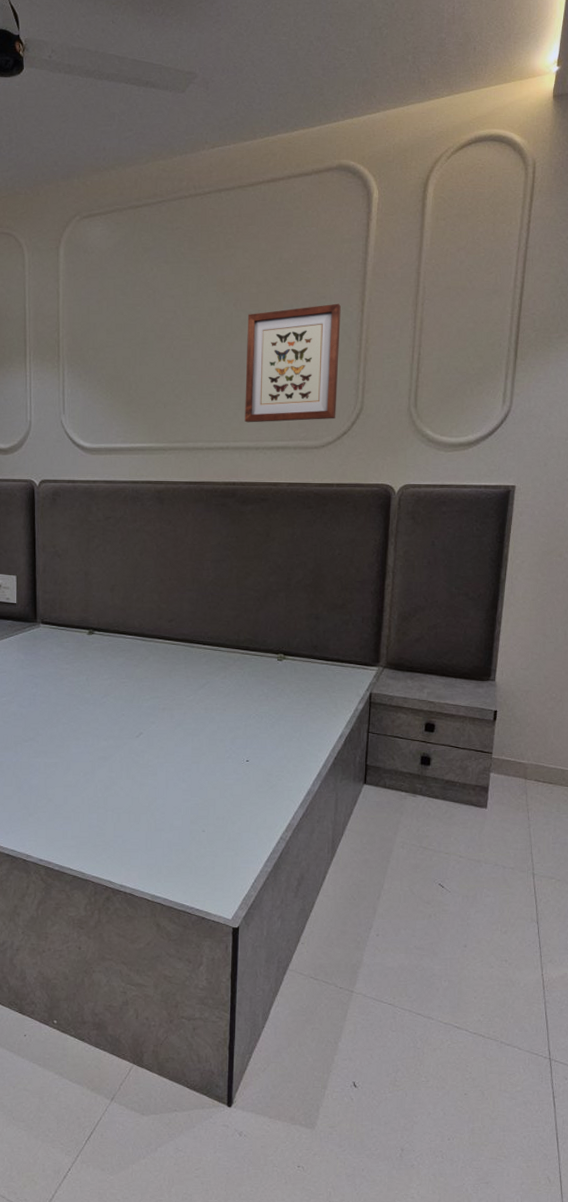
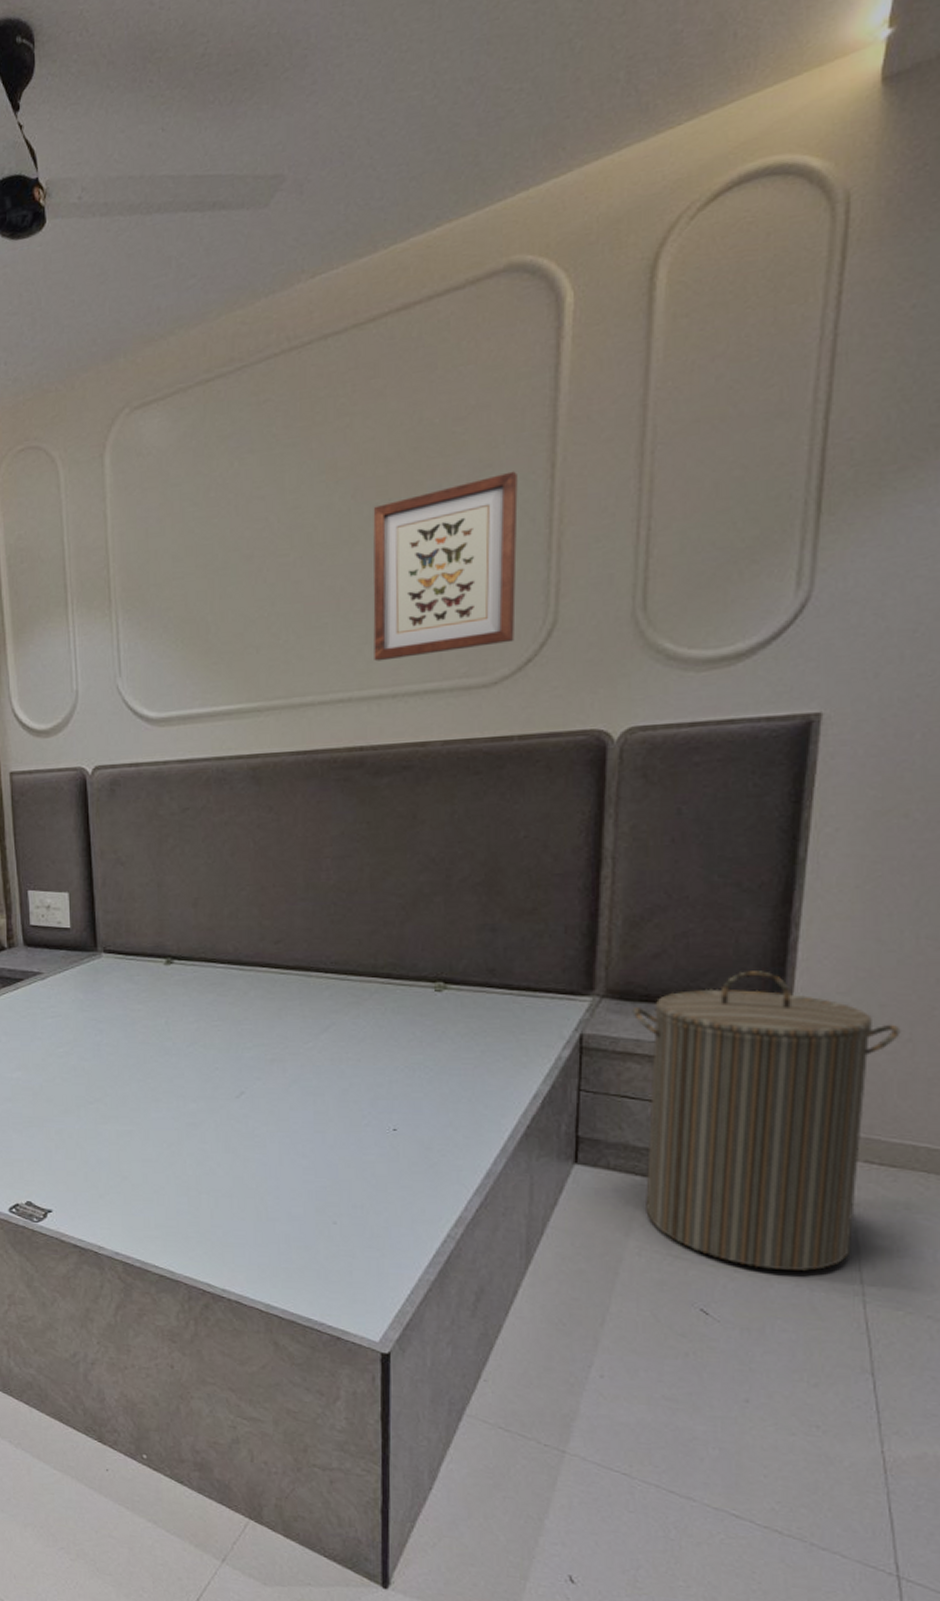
laundry hamper: none [402,652,556,855] -> present [632,971,901,1271]

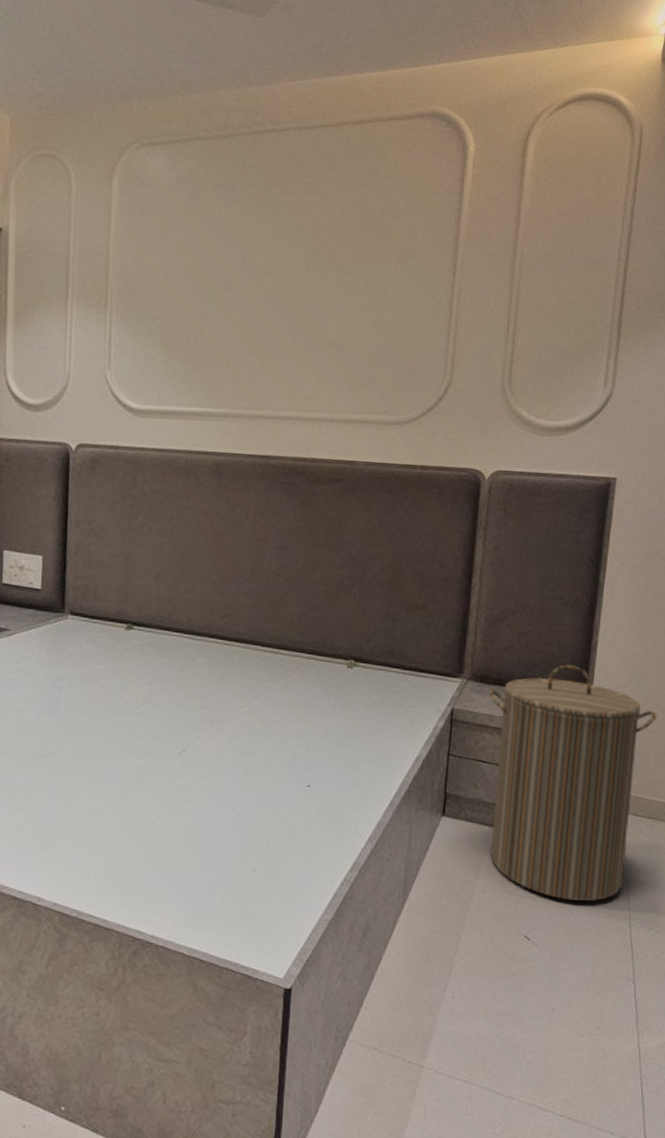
wall art: present [373,471,518,662] -> none [319,263,431,393]

